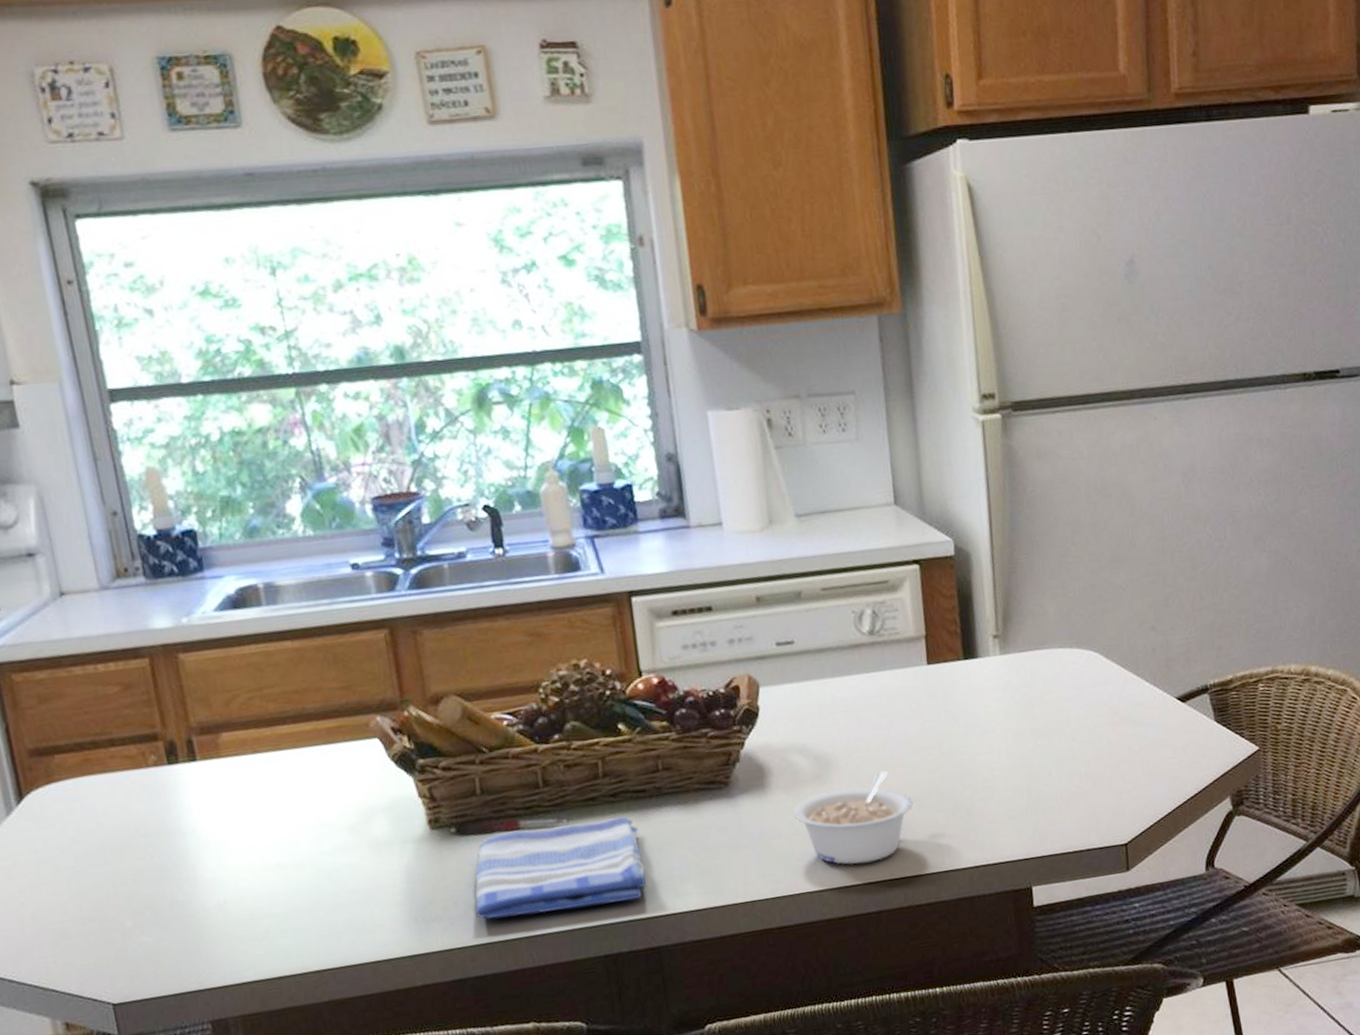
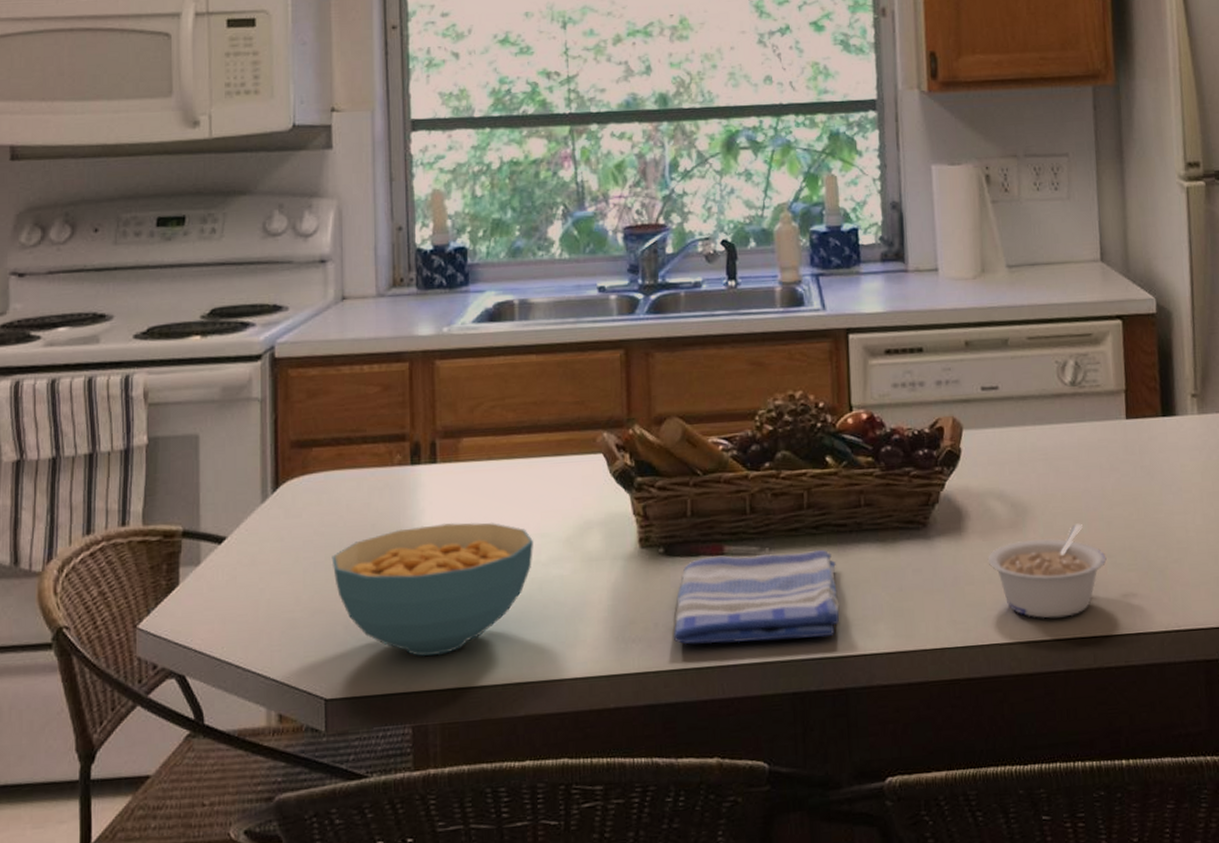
cereal bowl: none [95,817,316,954] -> present [331,522,533,656]

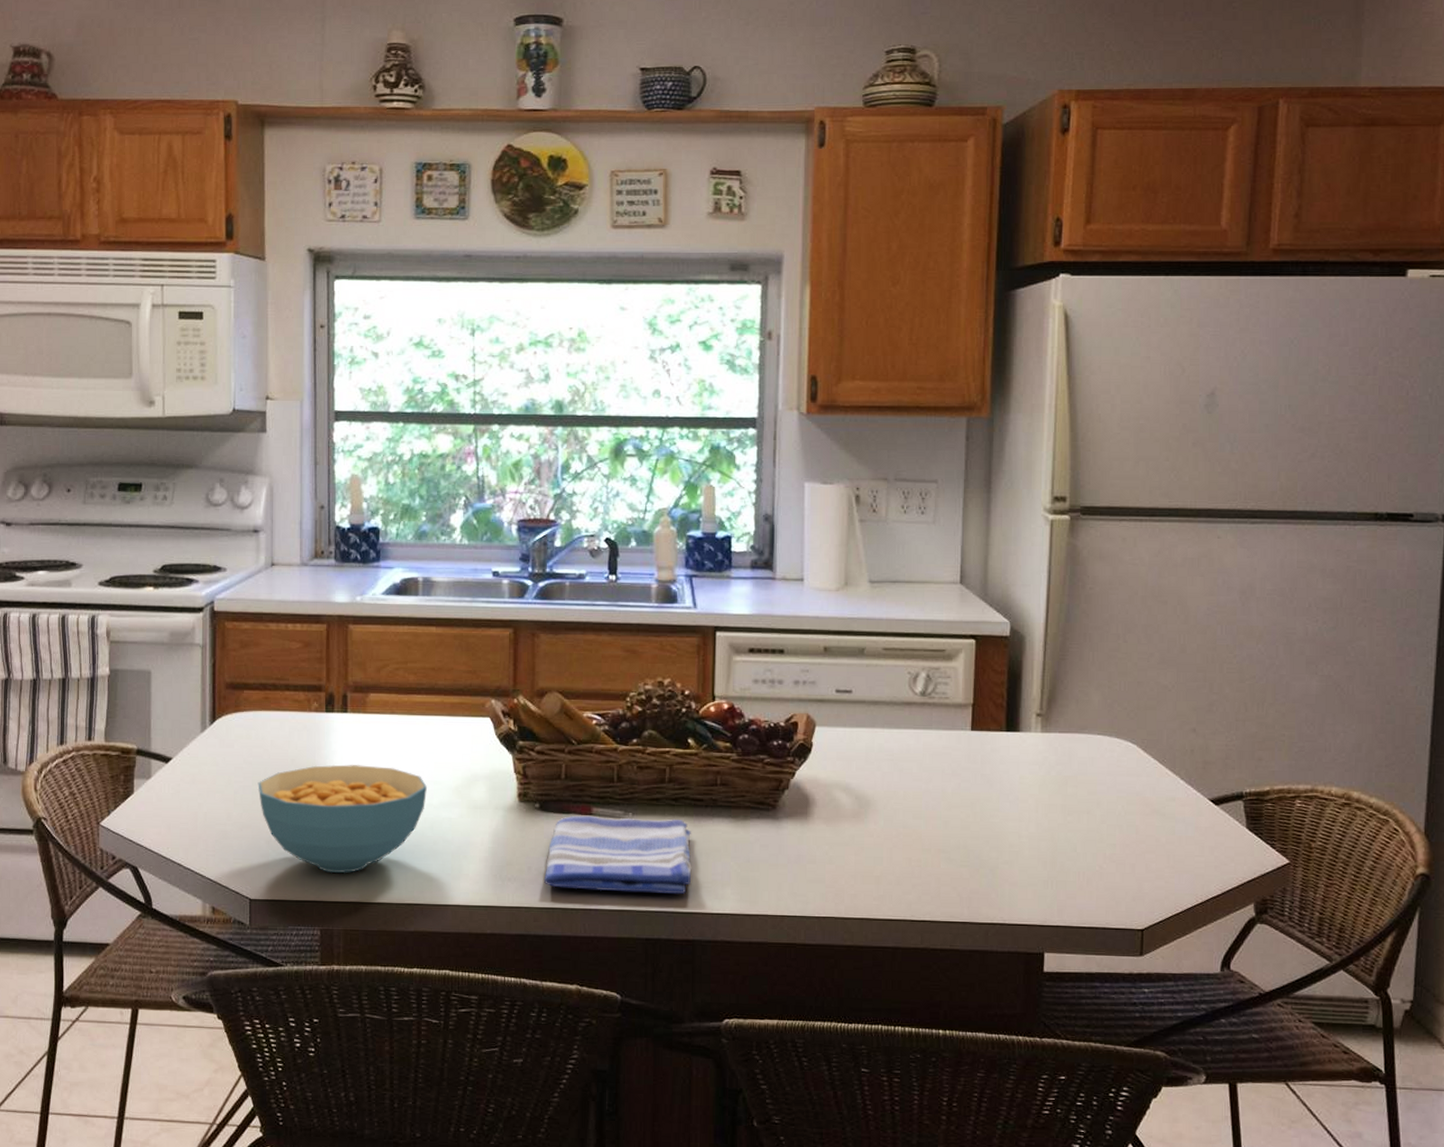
legume: present [987,523,1107,619] -> none [829,820,941,901]

